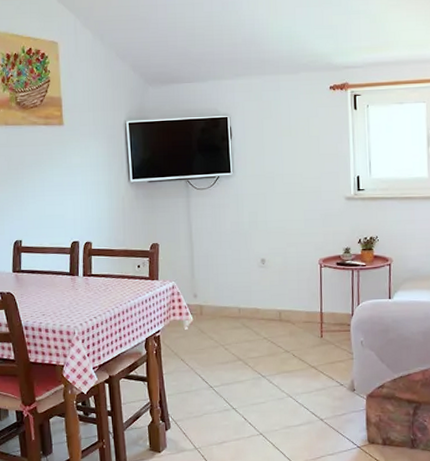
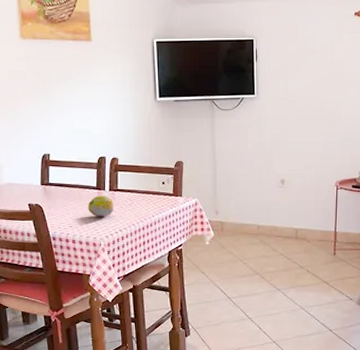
fruit: none [61,281,89,304] -> present [88,195,115,217]

